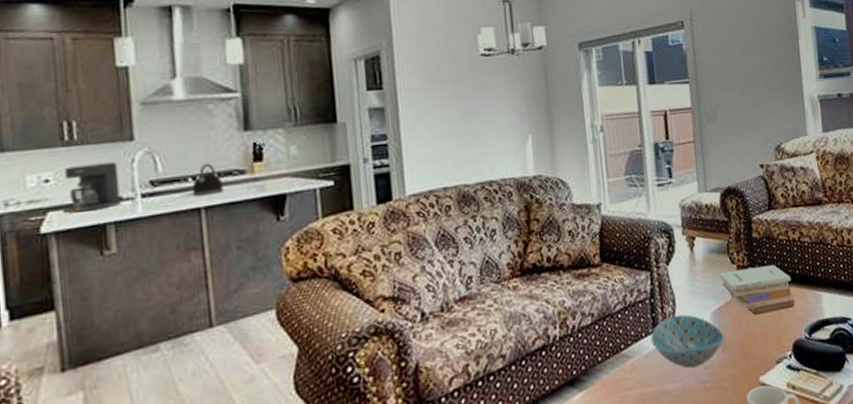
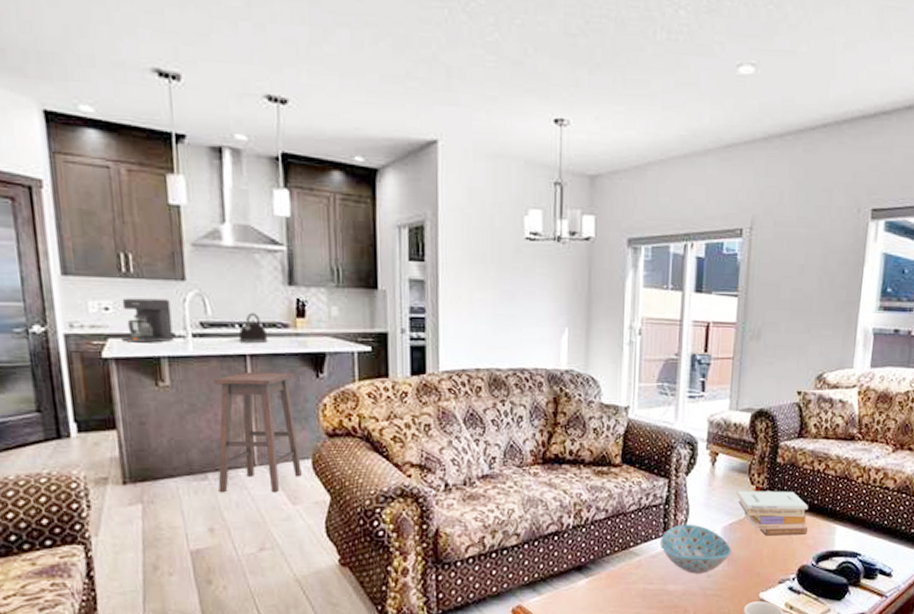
bar stool: none [165,219,265,364] -> present [213,371,302,493]

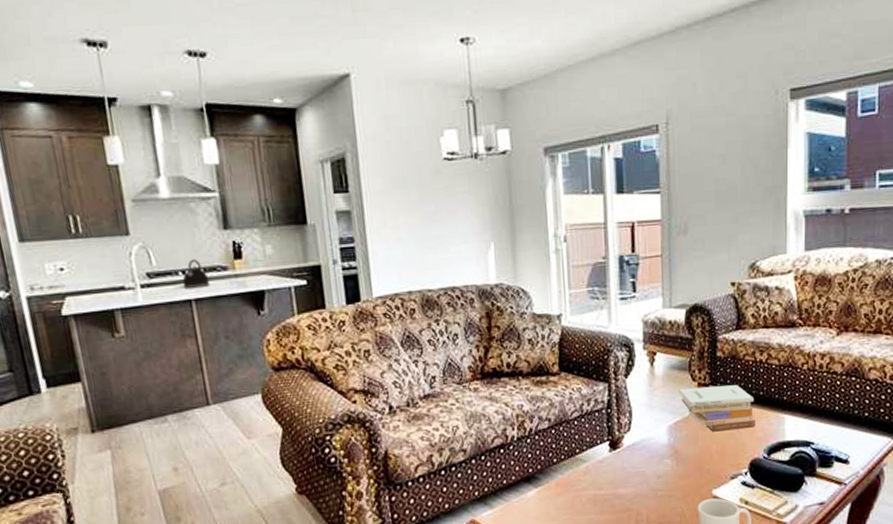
coffee maker: present [120,298,175,343] -> none [74,254,125,299]
bar stool: present [213,371,302,493] -> none [163,312,253,434]
bowl: present [659,524,732,574] -> none [605,426,679,476]

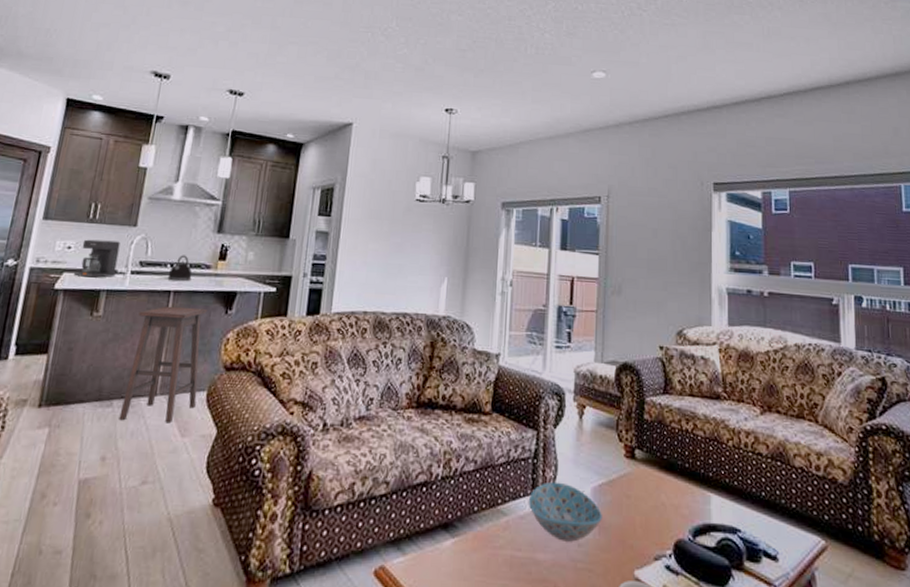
coffee maker: none [74,254,125,299] -> present [73,239,120,278]
bar stool: none [163,312,253,434] -> present [119,306,208,424]
bowl: none [605,426,679,476] -> present [528,481,602,542]
books: present [678,384,755,432] -> none [605,448,680,502]

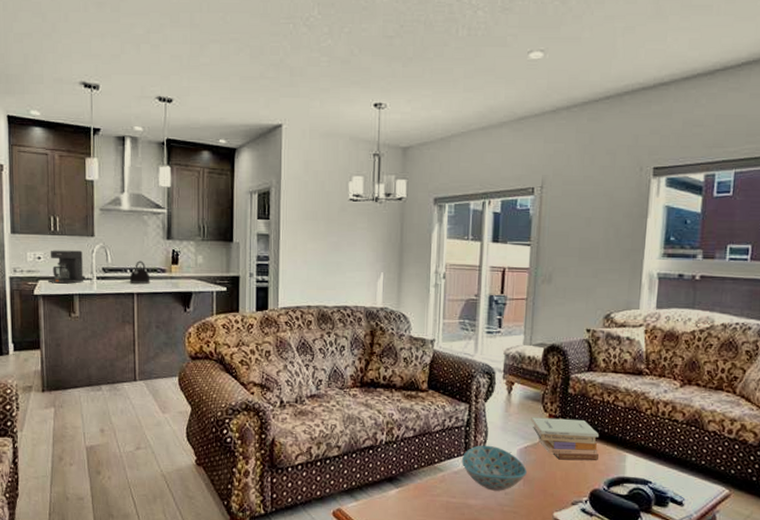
bar stool: present [119,306,208,424] -> none [109,306,170,403]
books: none [605,448,680,502] -> present [531,417,599,461]

